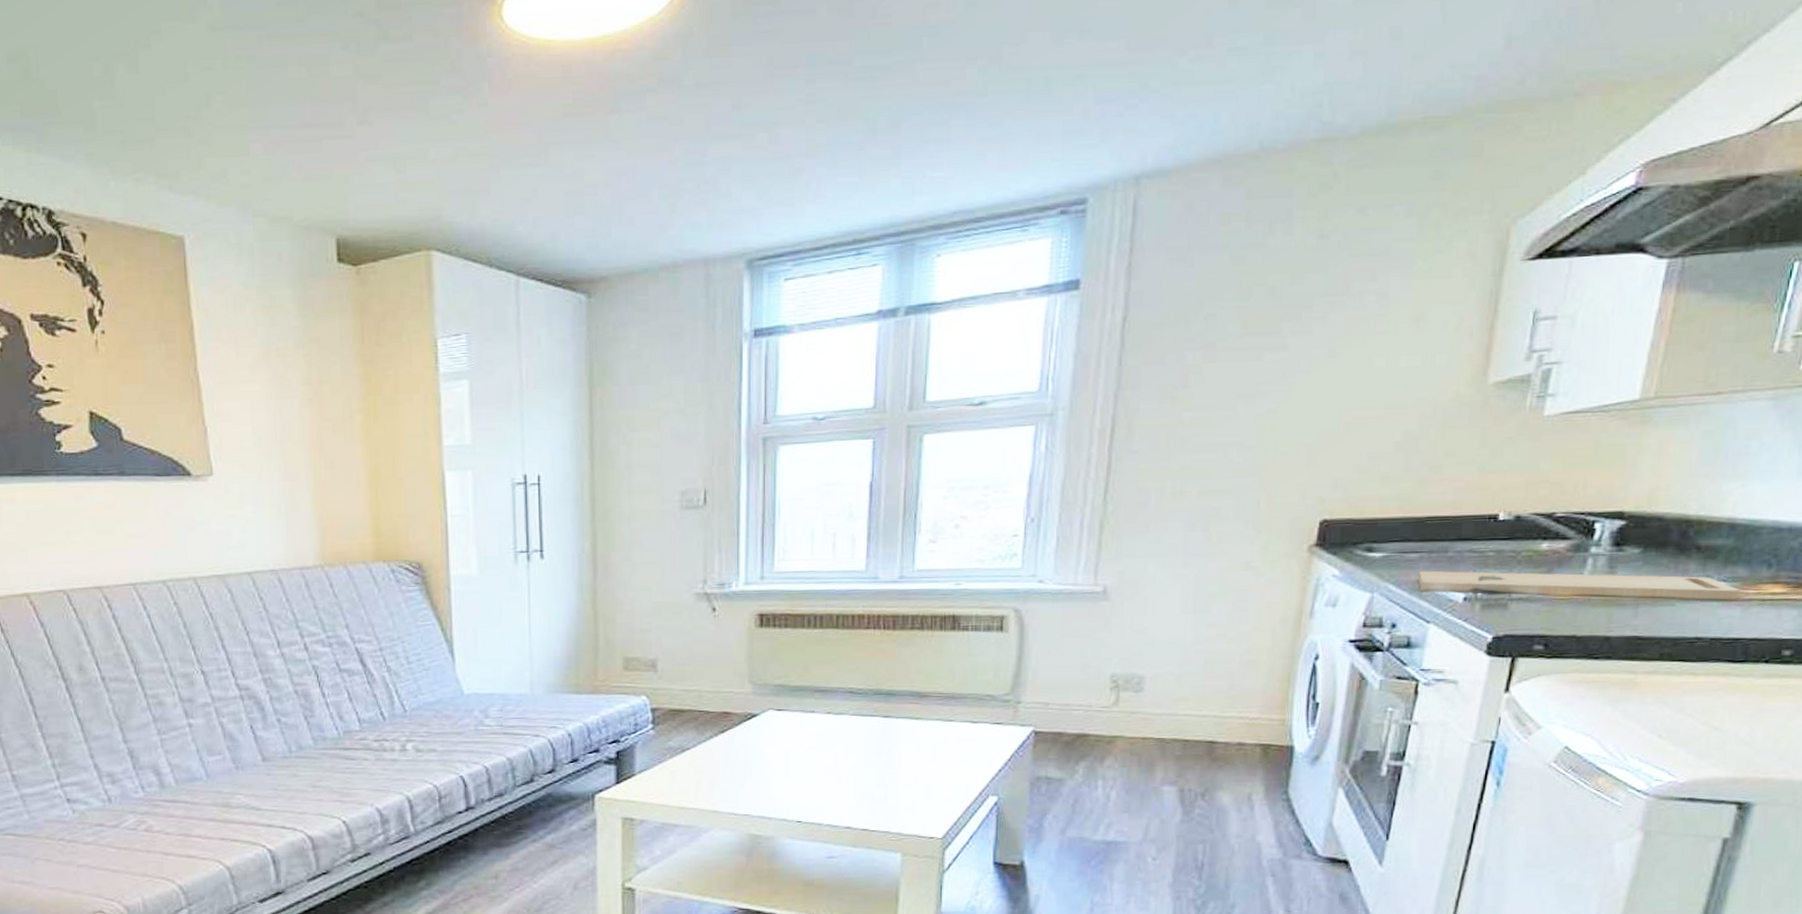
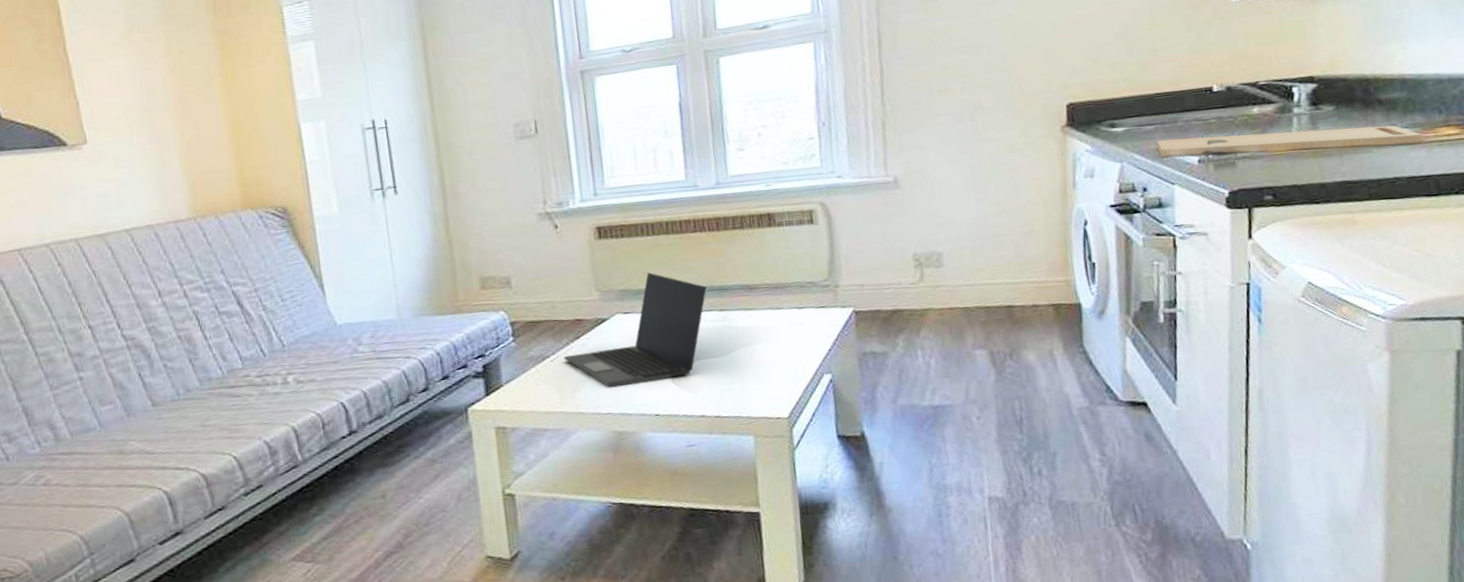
laptop: none [705,668,872,787] -> present [564,272,707,387]

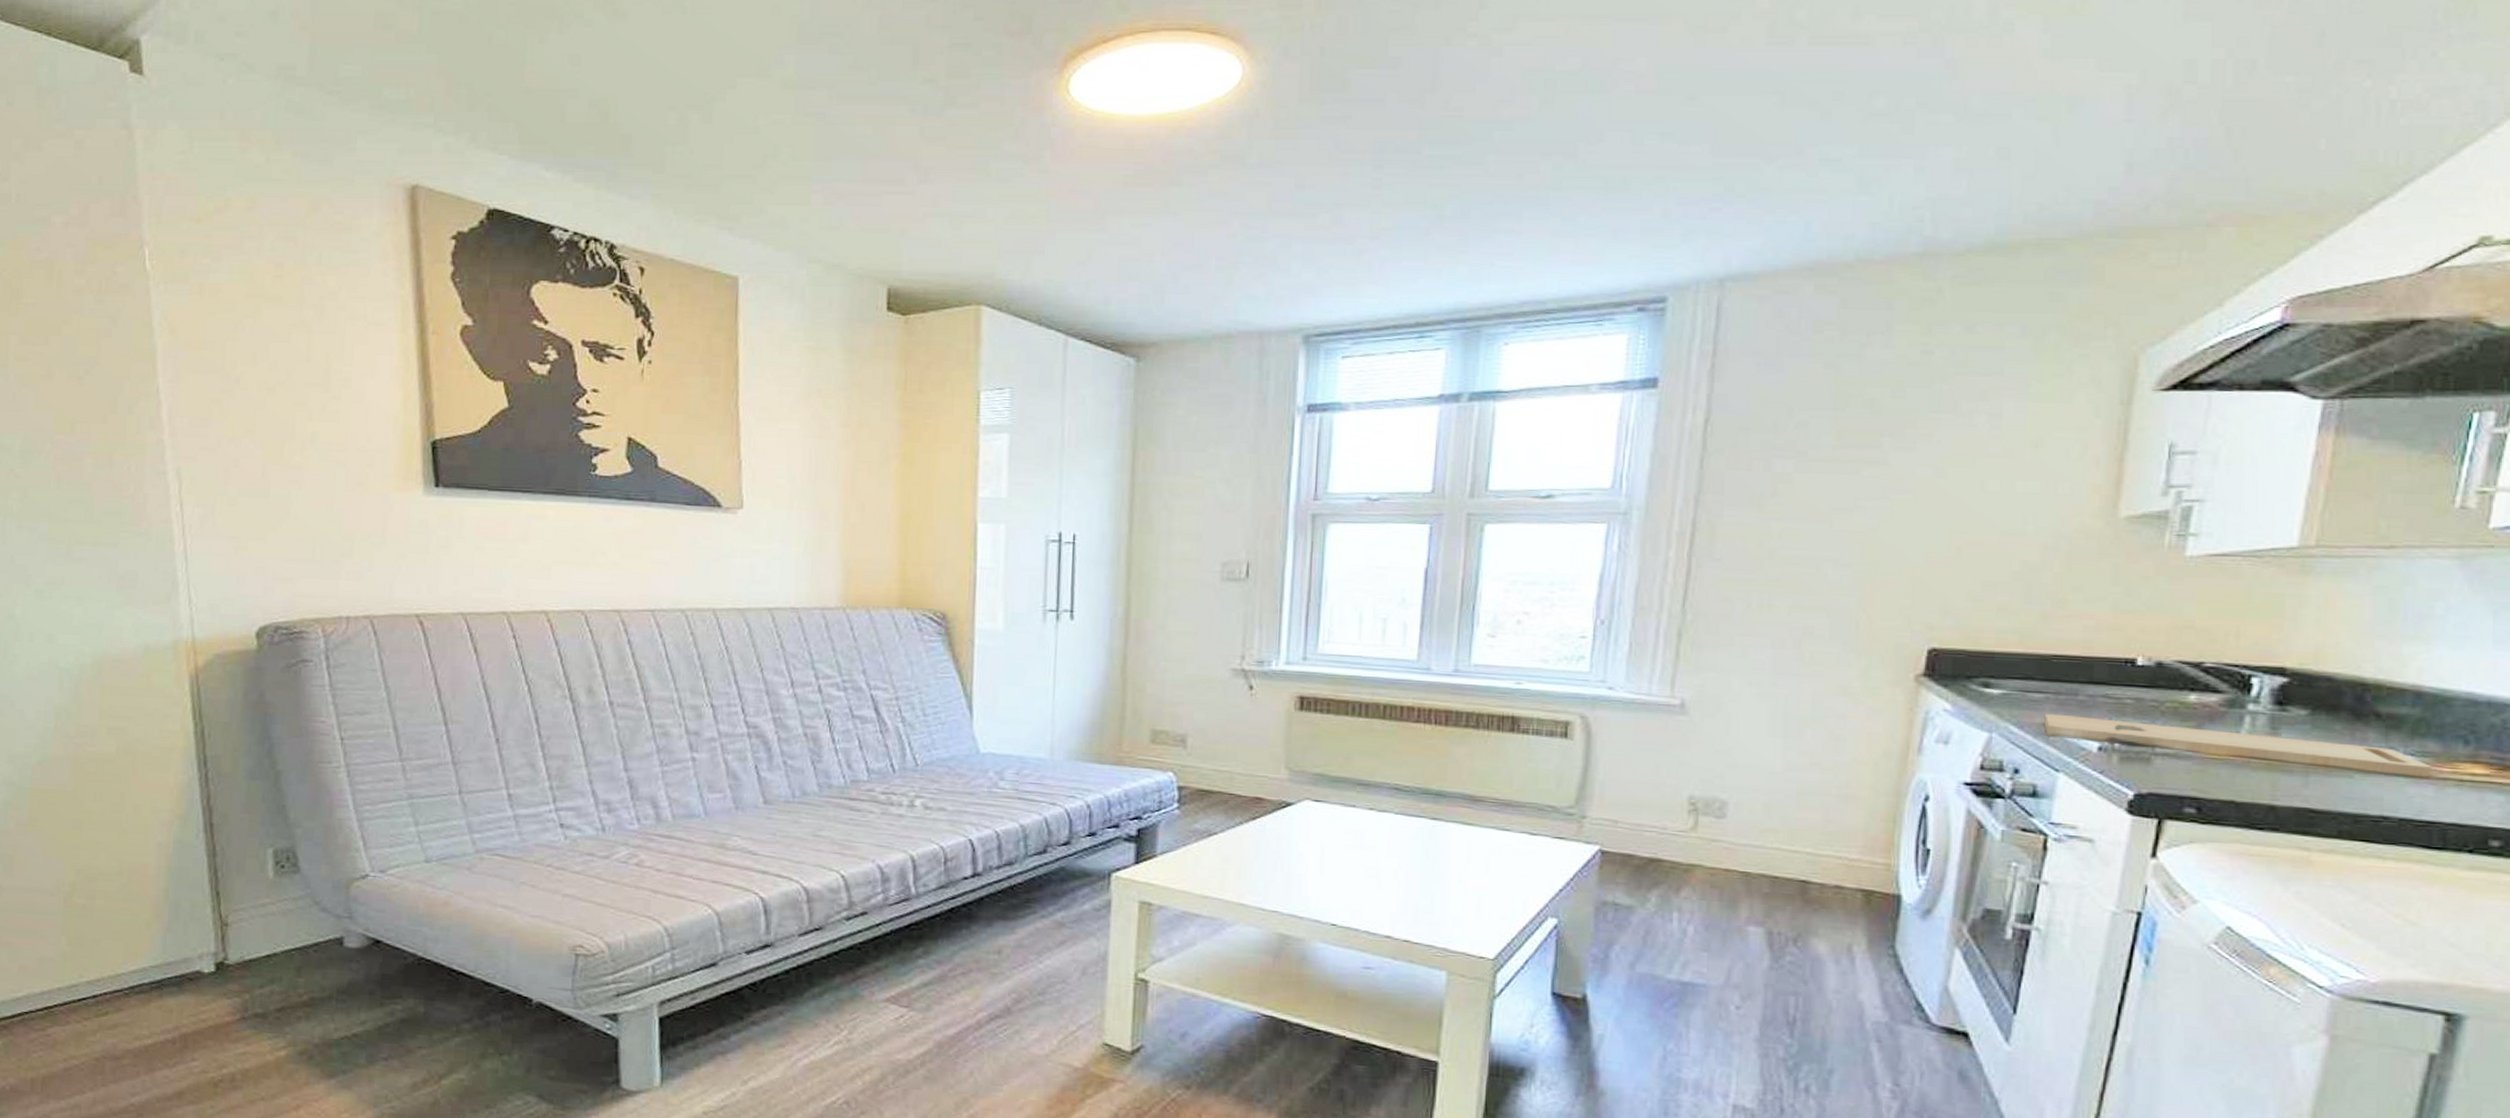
laptop: present [564,272,707,387] -> none [1233,759,1420,886]

